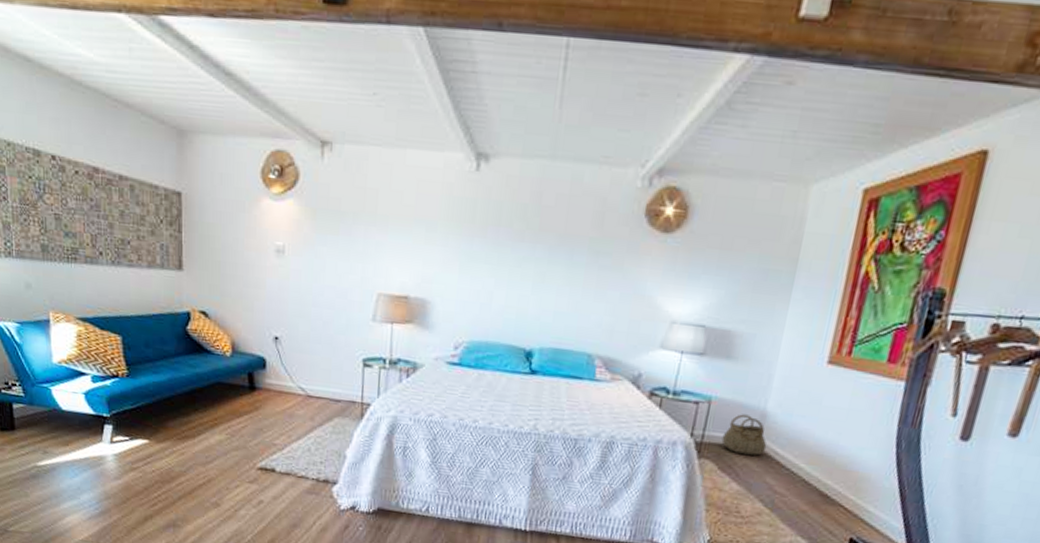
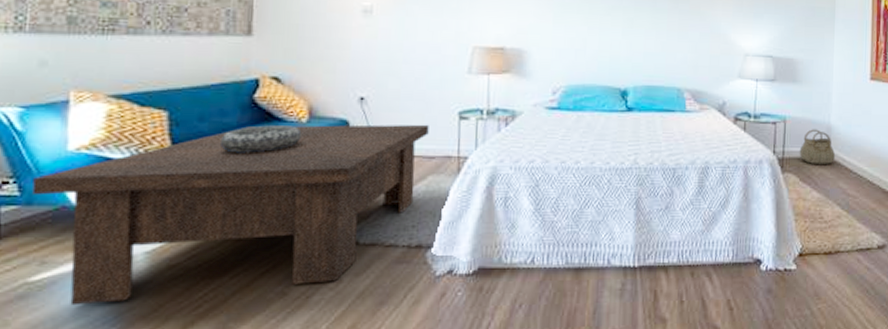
coffee table: none [32,355,336,501] -> present [32,124,429,306]
decorative bowl: none [162,355,227,380] -> present [219,125,302,153]

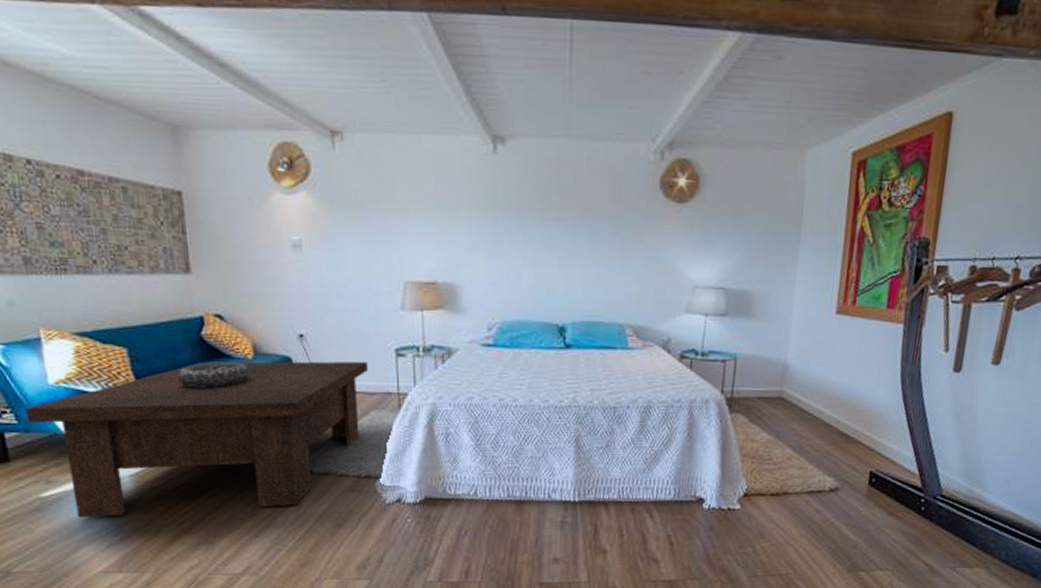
basket: present [799,129,836,164] -> none [749,367,790,405]

